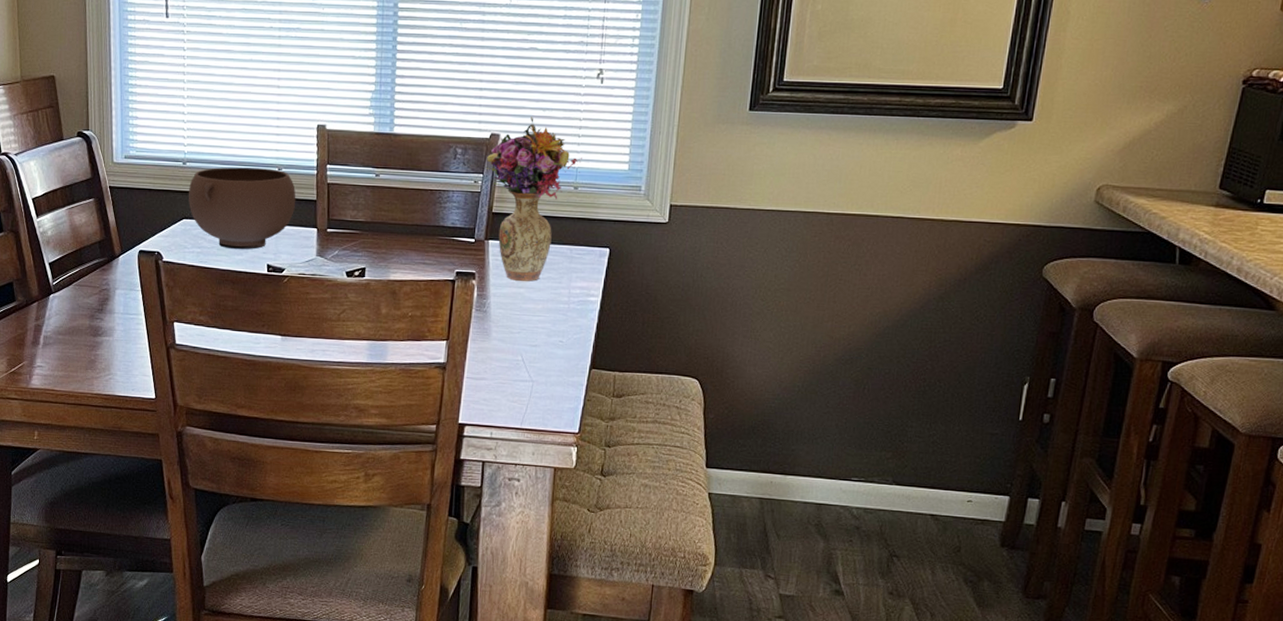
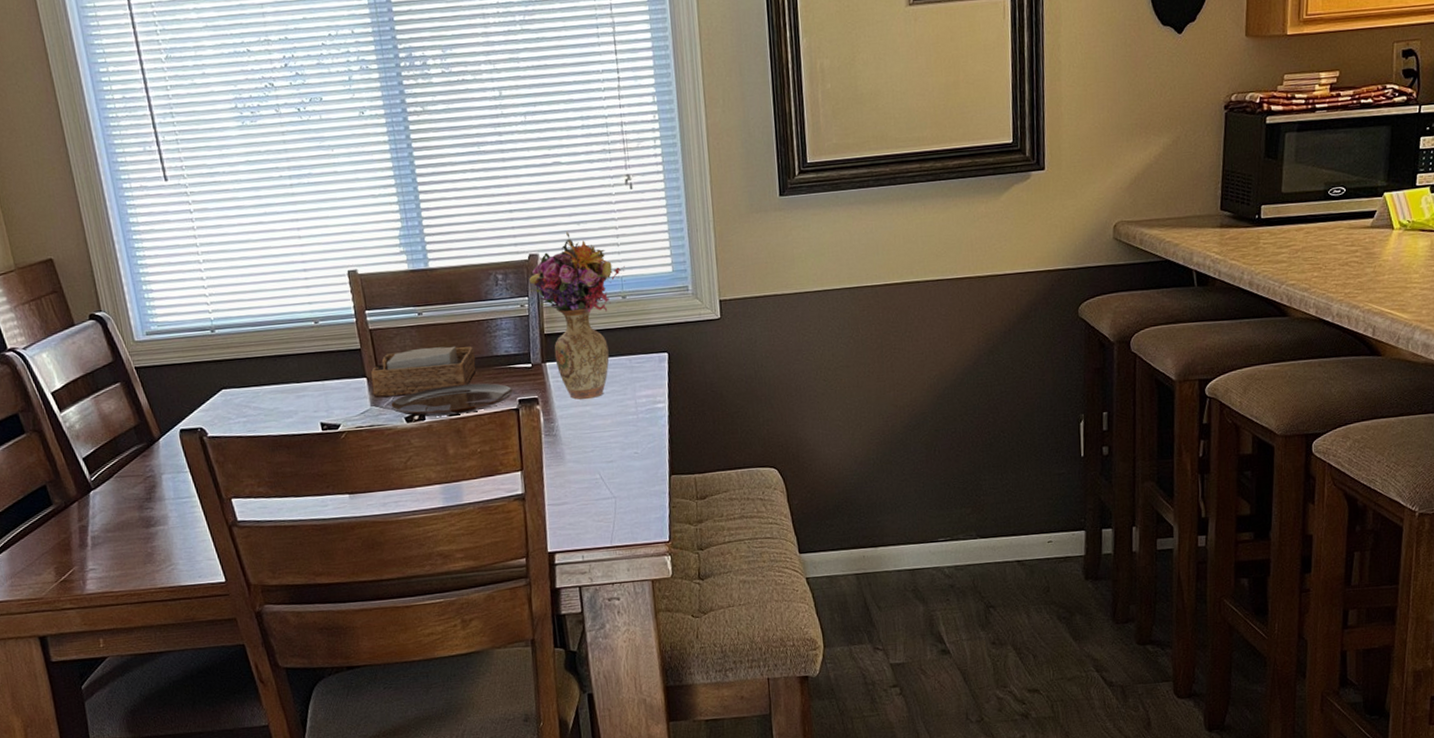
bowl: present [189,167,296,250] -> none [222,323,340,413]
napkin holder: none [320,208,422,251] -> present [370,345,476,398]
plate: none [335,247,453,277] -> present [391,383,513,417]

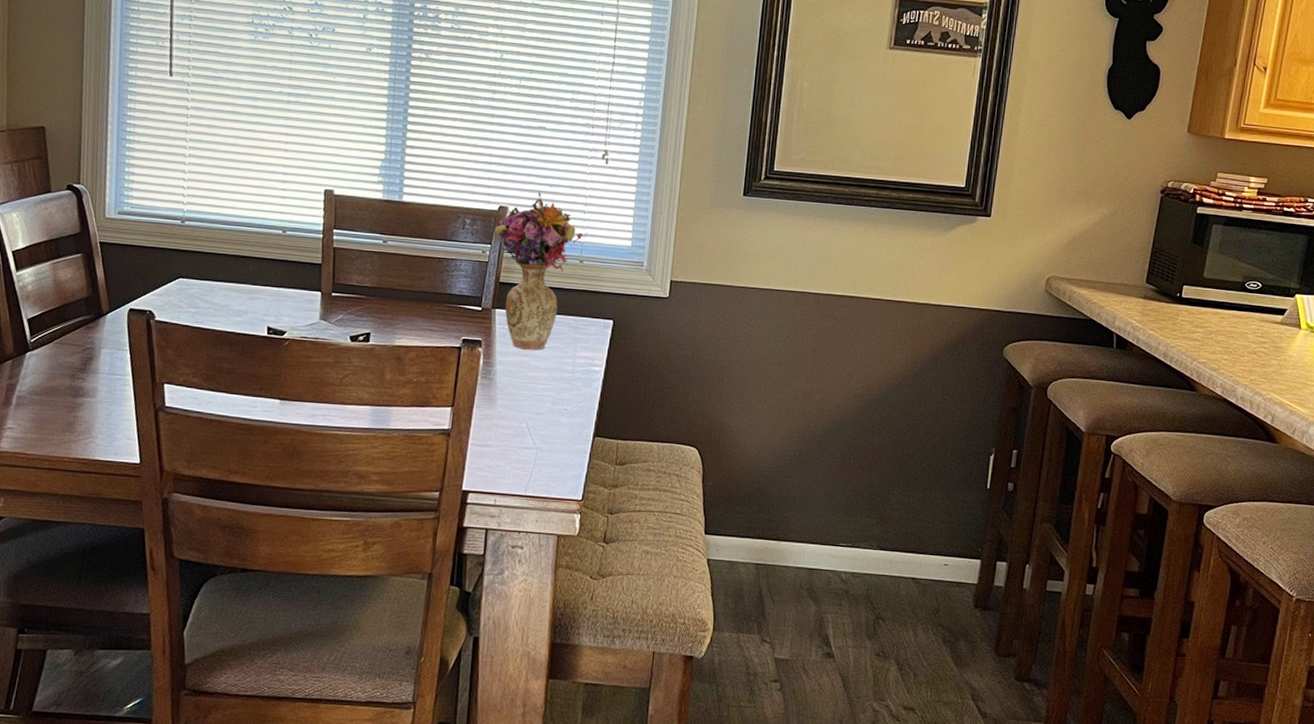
napkin holder: present [370,345,476,398] -> none [324,273,430,317]
plate: present [391,383,513,417] -> none [339,313,459,343]

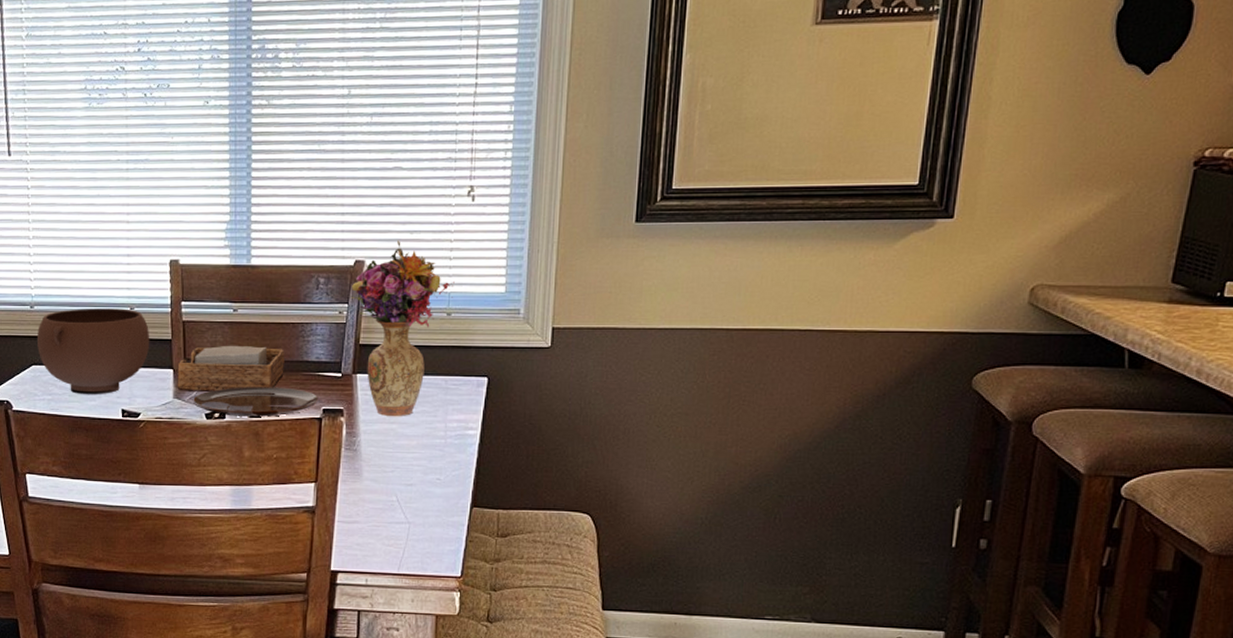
bowl: none [185,227,301,312] -> present [38,308,150,395]
napkin holder: none [324,273,430,317] -> present [177,345,285,392]
plate: none [339,313,459,343] -> present [193,387,319,417]

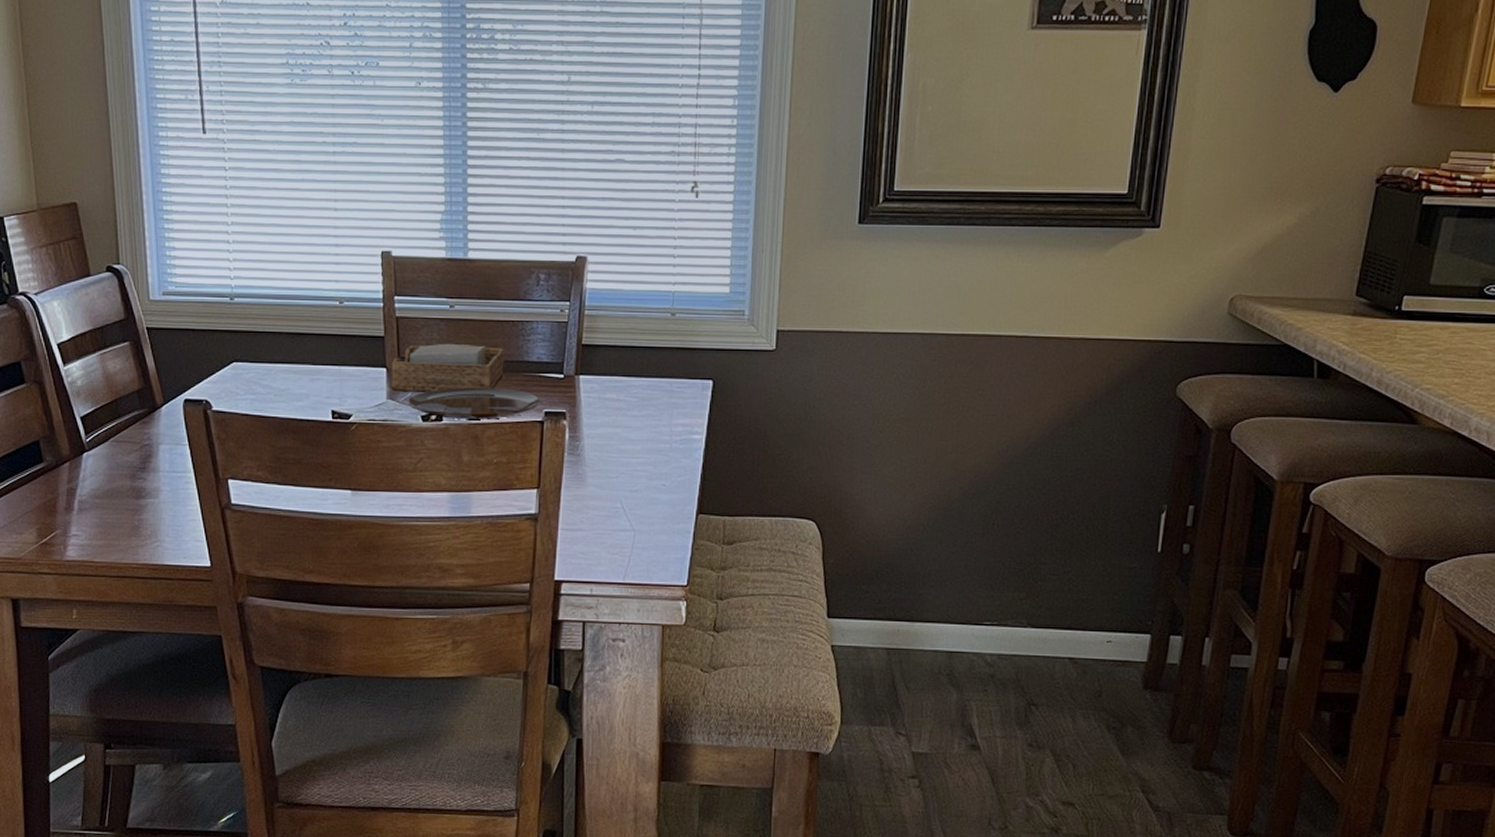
bowl: present [38,308,150,395] -> none [238,301,361,395]
flower arrangement: present [352,240,455,416] -> none [573,236,679,420]

